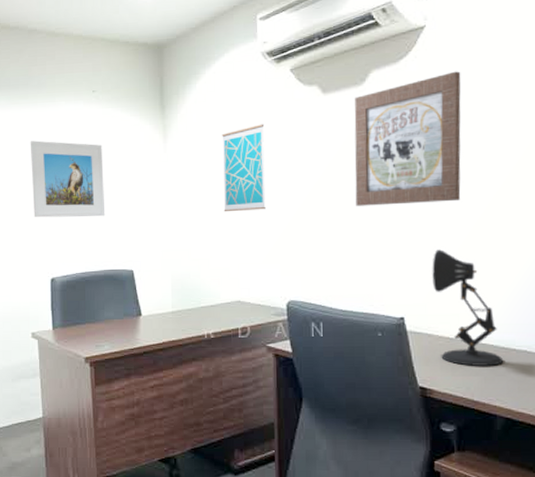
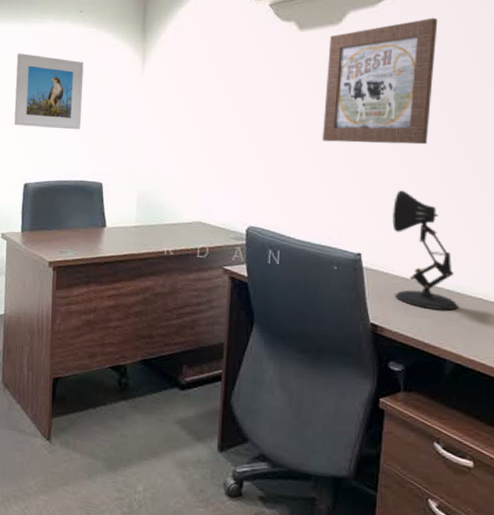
wall art: present [222,124,266,212] -> none [193,54,240,137]

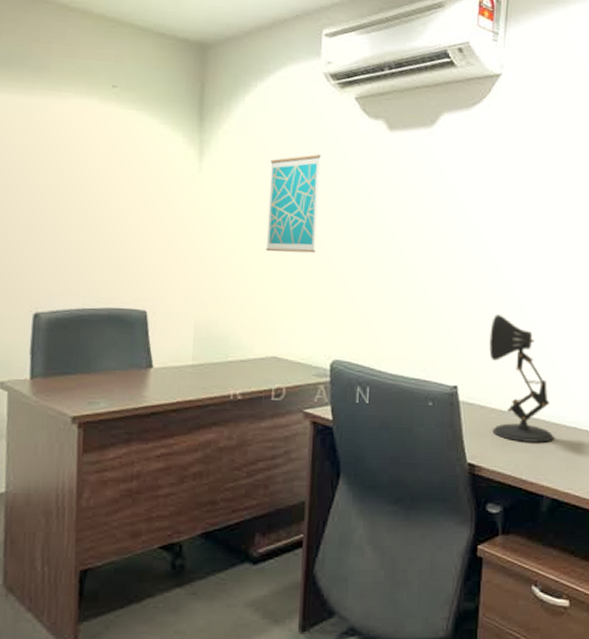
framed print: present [14,53,84,130] -> none [17,136,120,242]
wall art: none [193,54,240,137] -> present [265,154,322,253]
wall art: present [322,18,438,145] -> none [416,126,533,265]

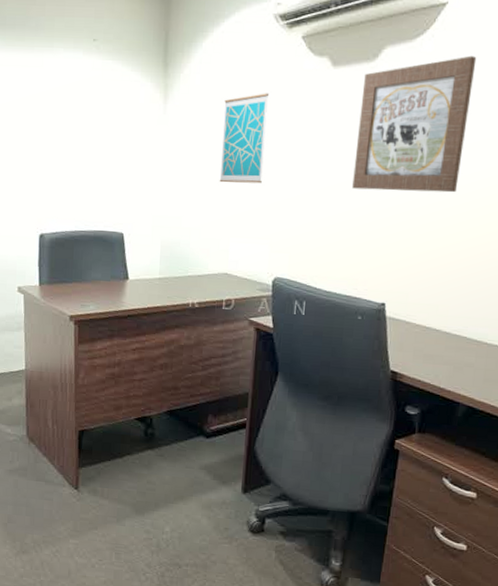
wall art: none [416,126,533,265] -> present [352,55,477,193]
desk lamp: present [489,314,554,443] -> none [415,240,475,357]

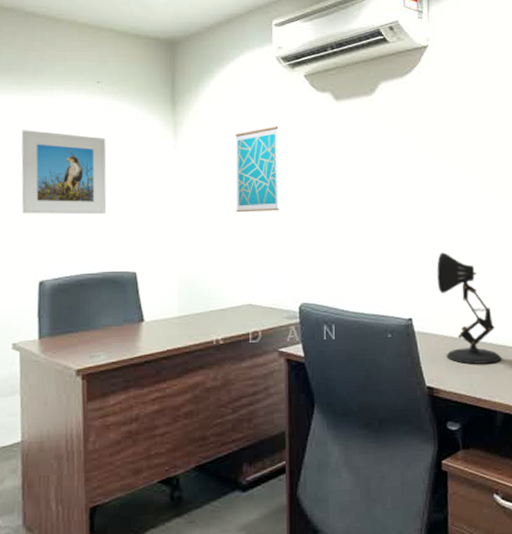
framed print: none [24,88,100,176] -> present [21,130,107,215]
wall art: present [352,55,477,193] -> none [365,88,461,210]
desk lamp: none [415,240,475,357] -> present [437,252,502,364]

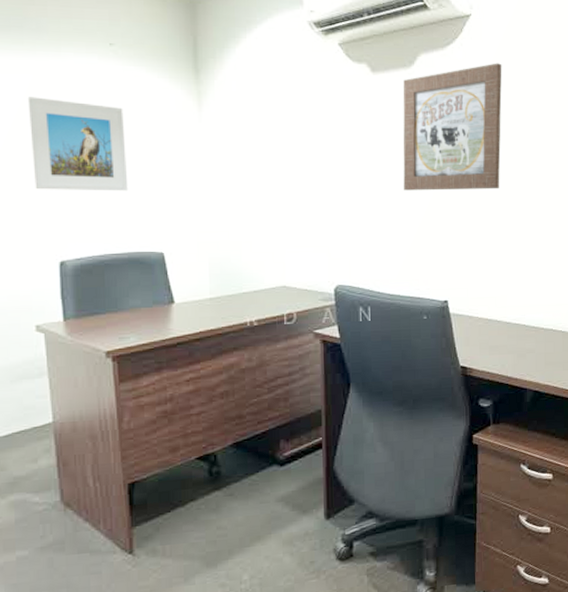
wall art: present [235,126,279,213] -> none [265,99,313,192]
wall art: none [365,88,461,210] -> present [403,63,502,191]
desk lamp: present [437,252,502,364] -> none [473,235,534,345]

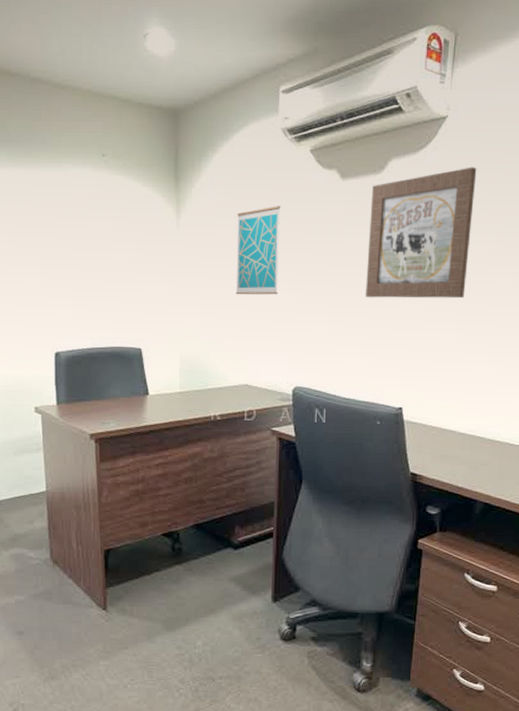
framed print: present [27,96,129,192] -> none [33,204,114,292]
wall art: none [265,99,313,192] -> present [235,206,281,295]

